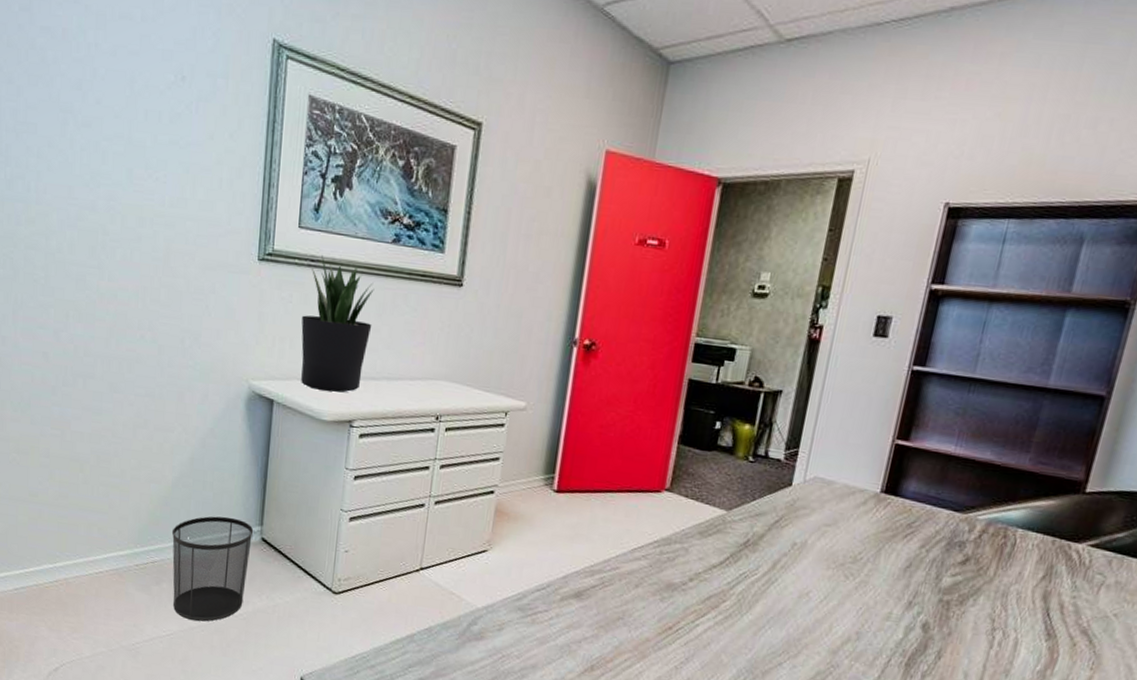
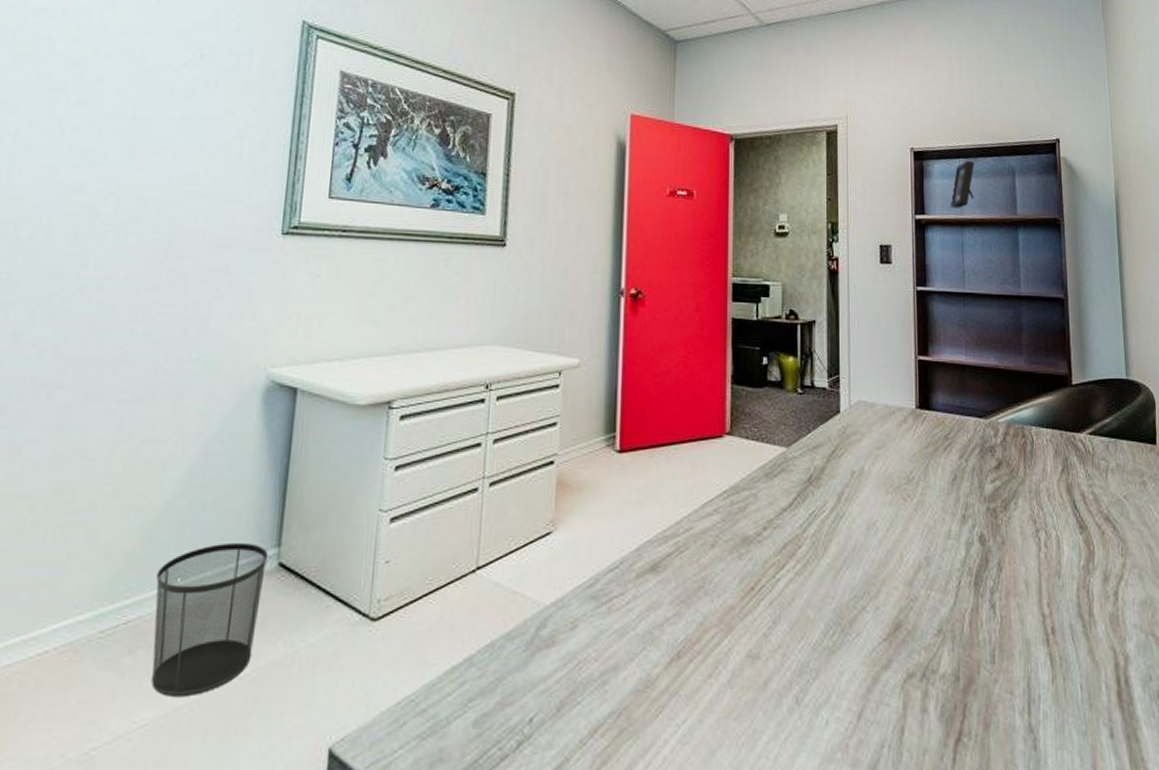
planter: present [301,254,375,393] -> none [331,224,413,370]
picture frame: none [981,221,1030,280] -> present [950,160,975,208]

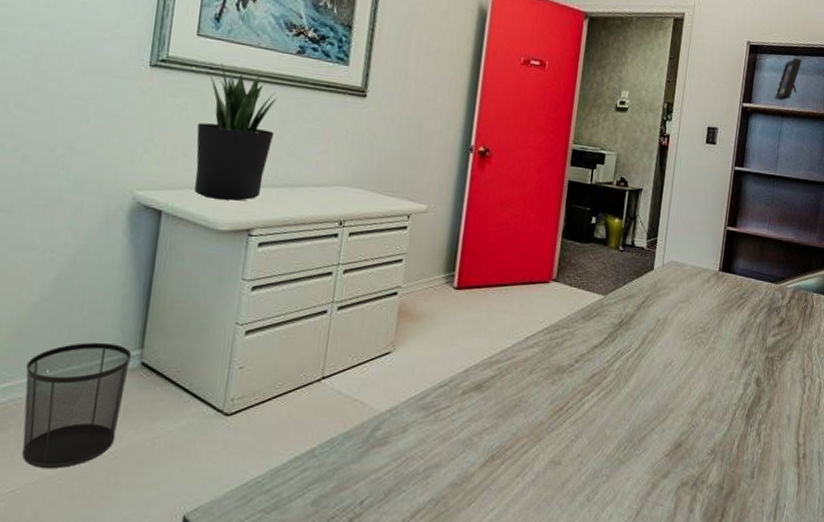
planter: none [331,224,413,370] -> present [194,62,278,201]

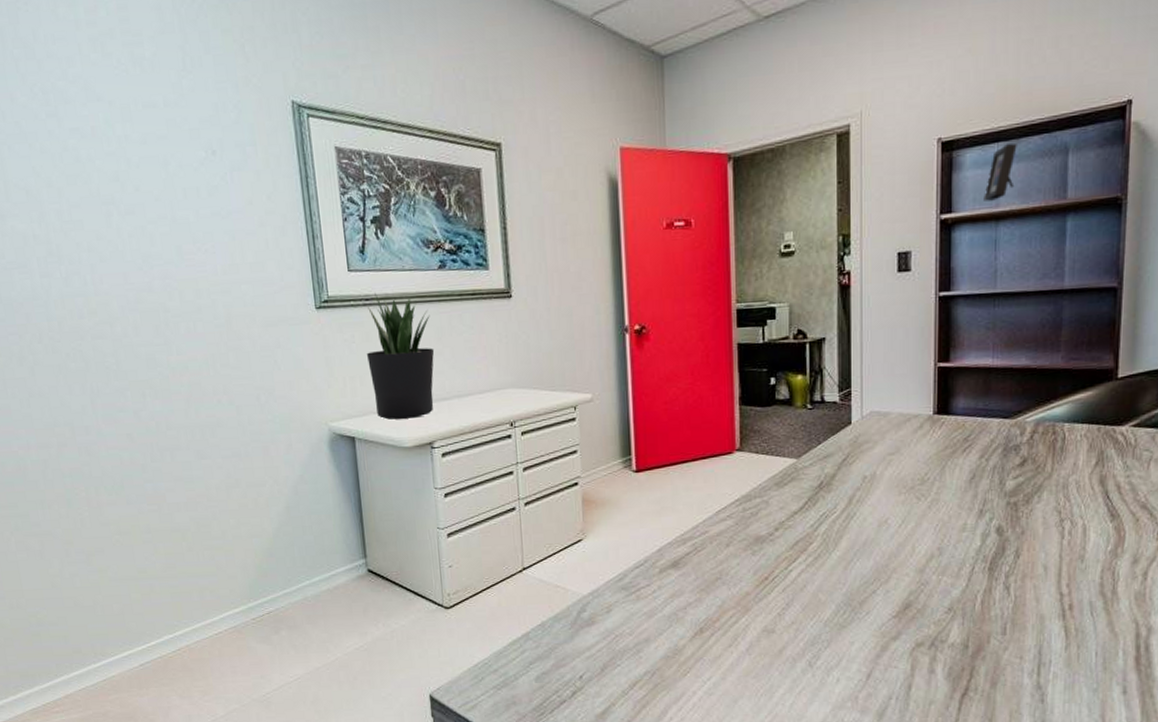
waste bin: present [22,342,132,468] -> none [281,555,362,661]

